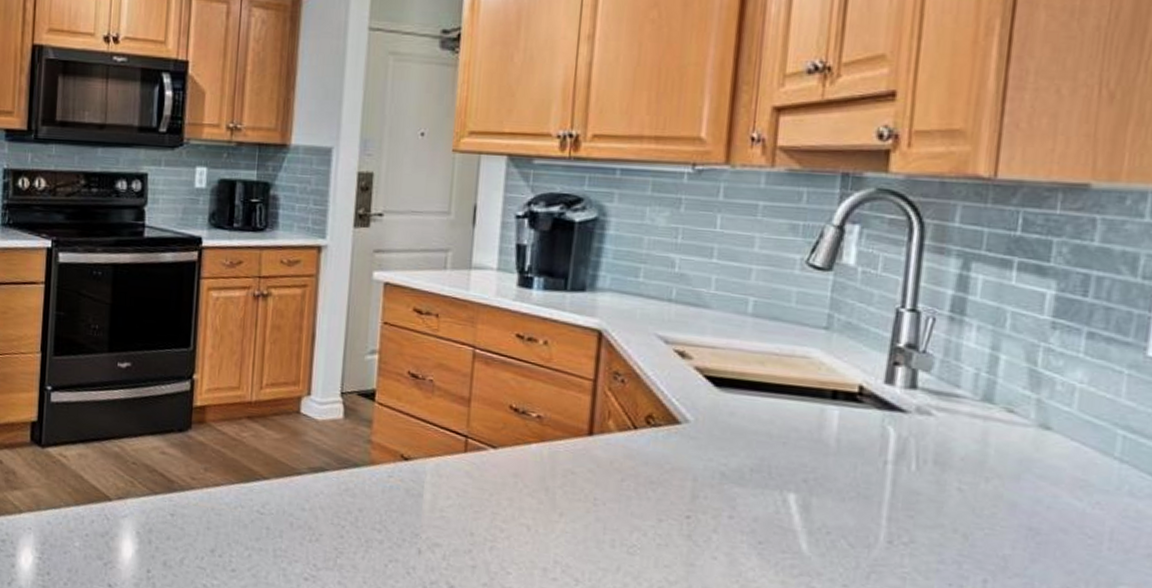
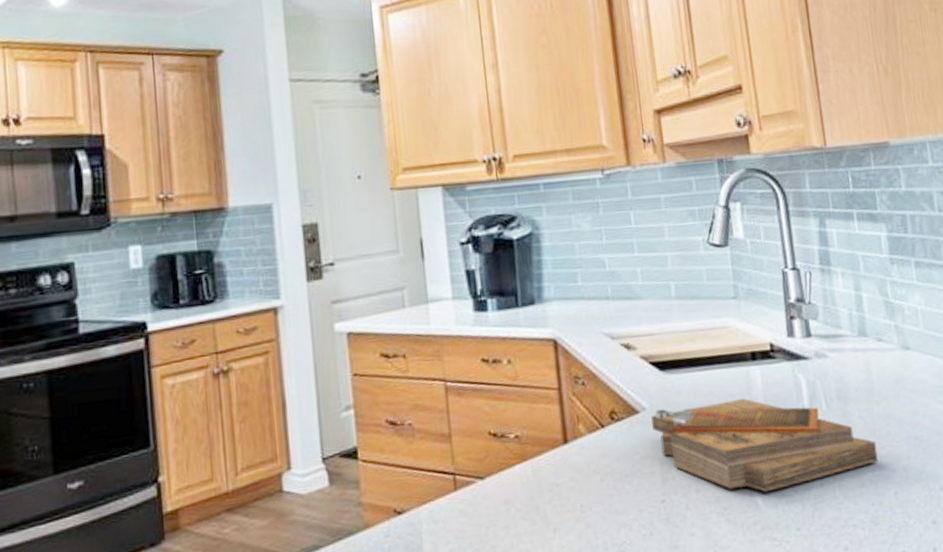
clipboard: none [692,425,973,543] -> present [651,399,878,493]

